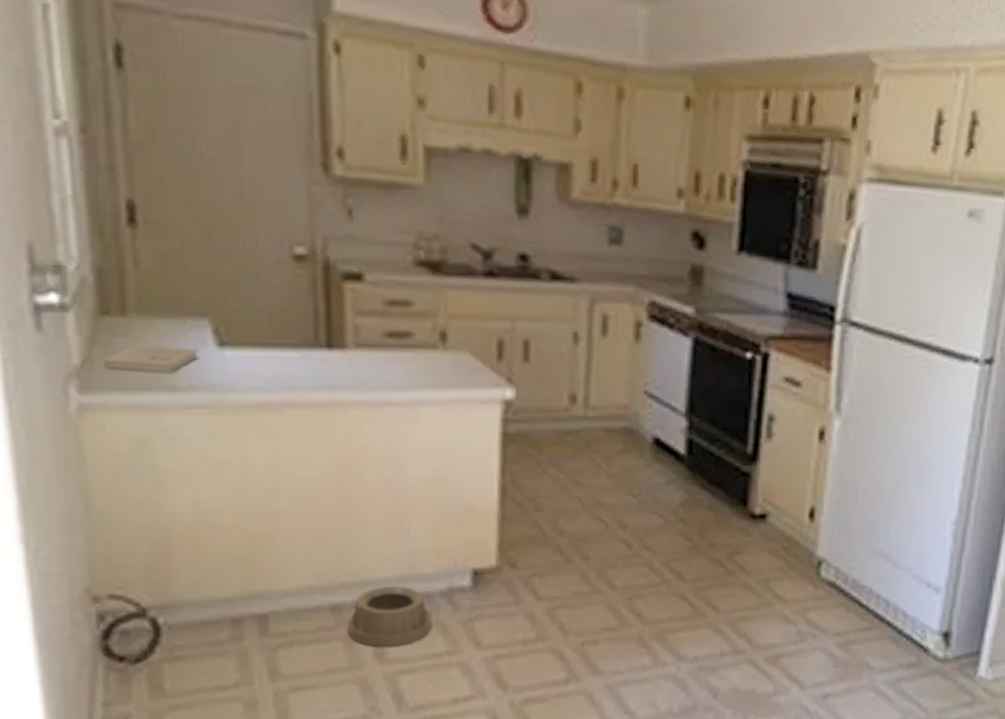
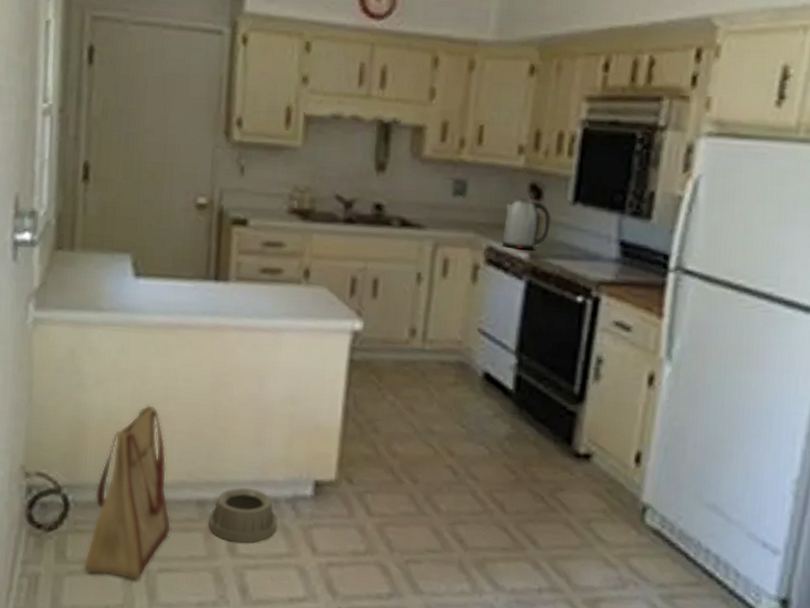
book: present [104,344,198,373] -> none [54,273,120,297]
shopping bag: none [189,501,302,706] -> present [83,405,172,579]
kettle: none [666,247,716,304] -> present [503,198,551,250]

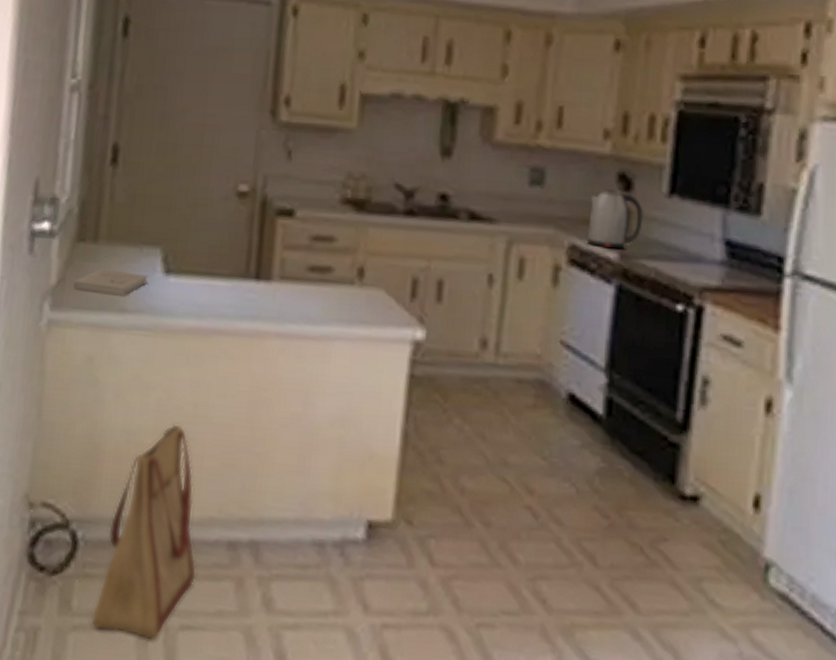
book: none [54,273,120,297] -> present [73,268,148,296]
pet bowl: present [208,488,278,543] -> none [240,527,323,597]

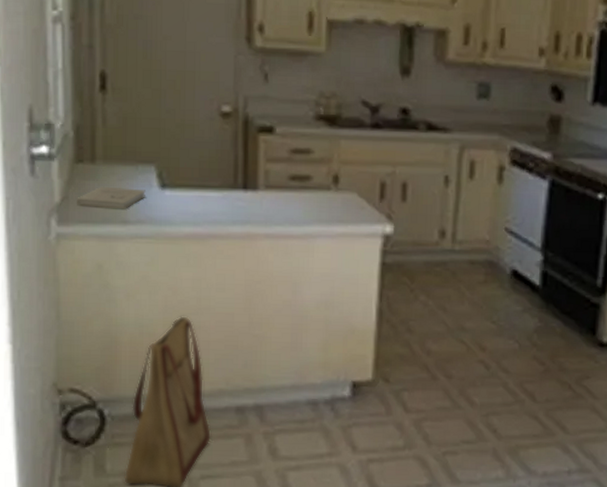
kettle: present [588,189,644,249] -> none [526,99,572,150]

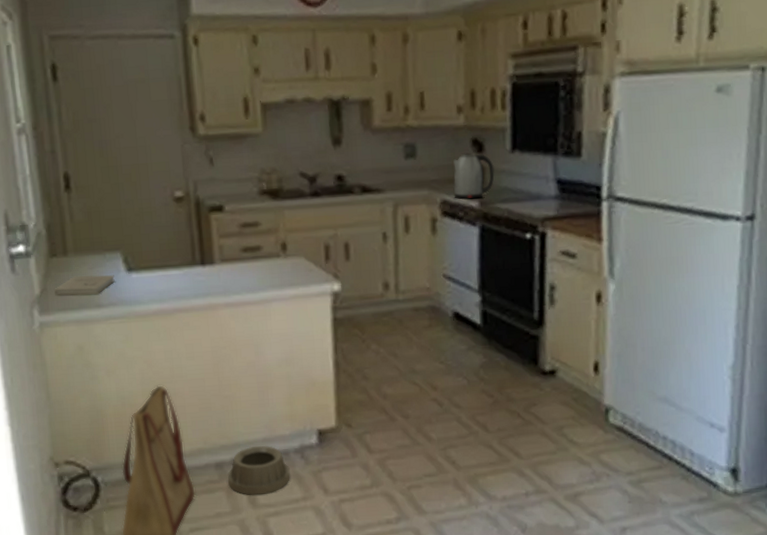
pet bowl: none [247,392,317,446] -> present [227,445,290,495]
kettle: none [526,99,572,150] -> present [453,152,495,200]

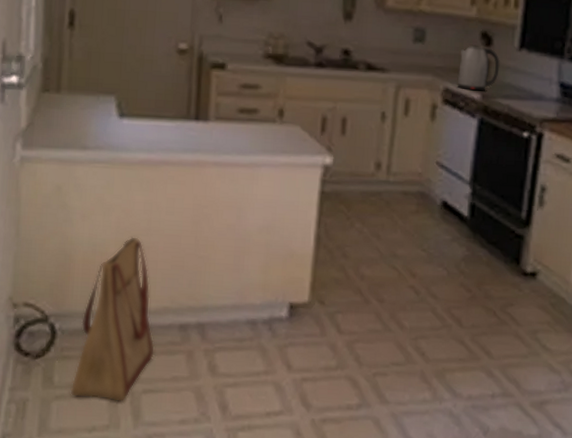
book: present [54,275,115,296] -> none [41,114,105,136]
pet bowl: present [227,445,290,495] -> none [190,311,255,363]

